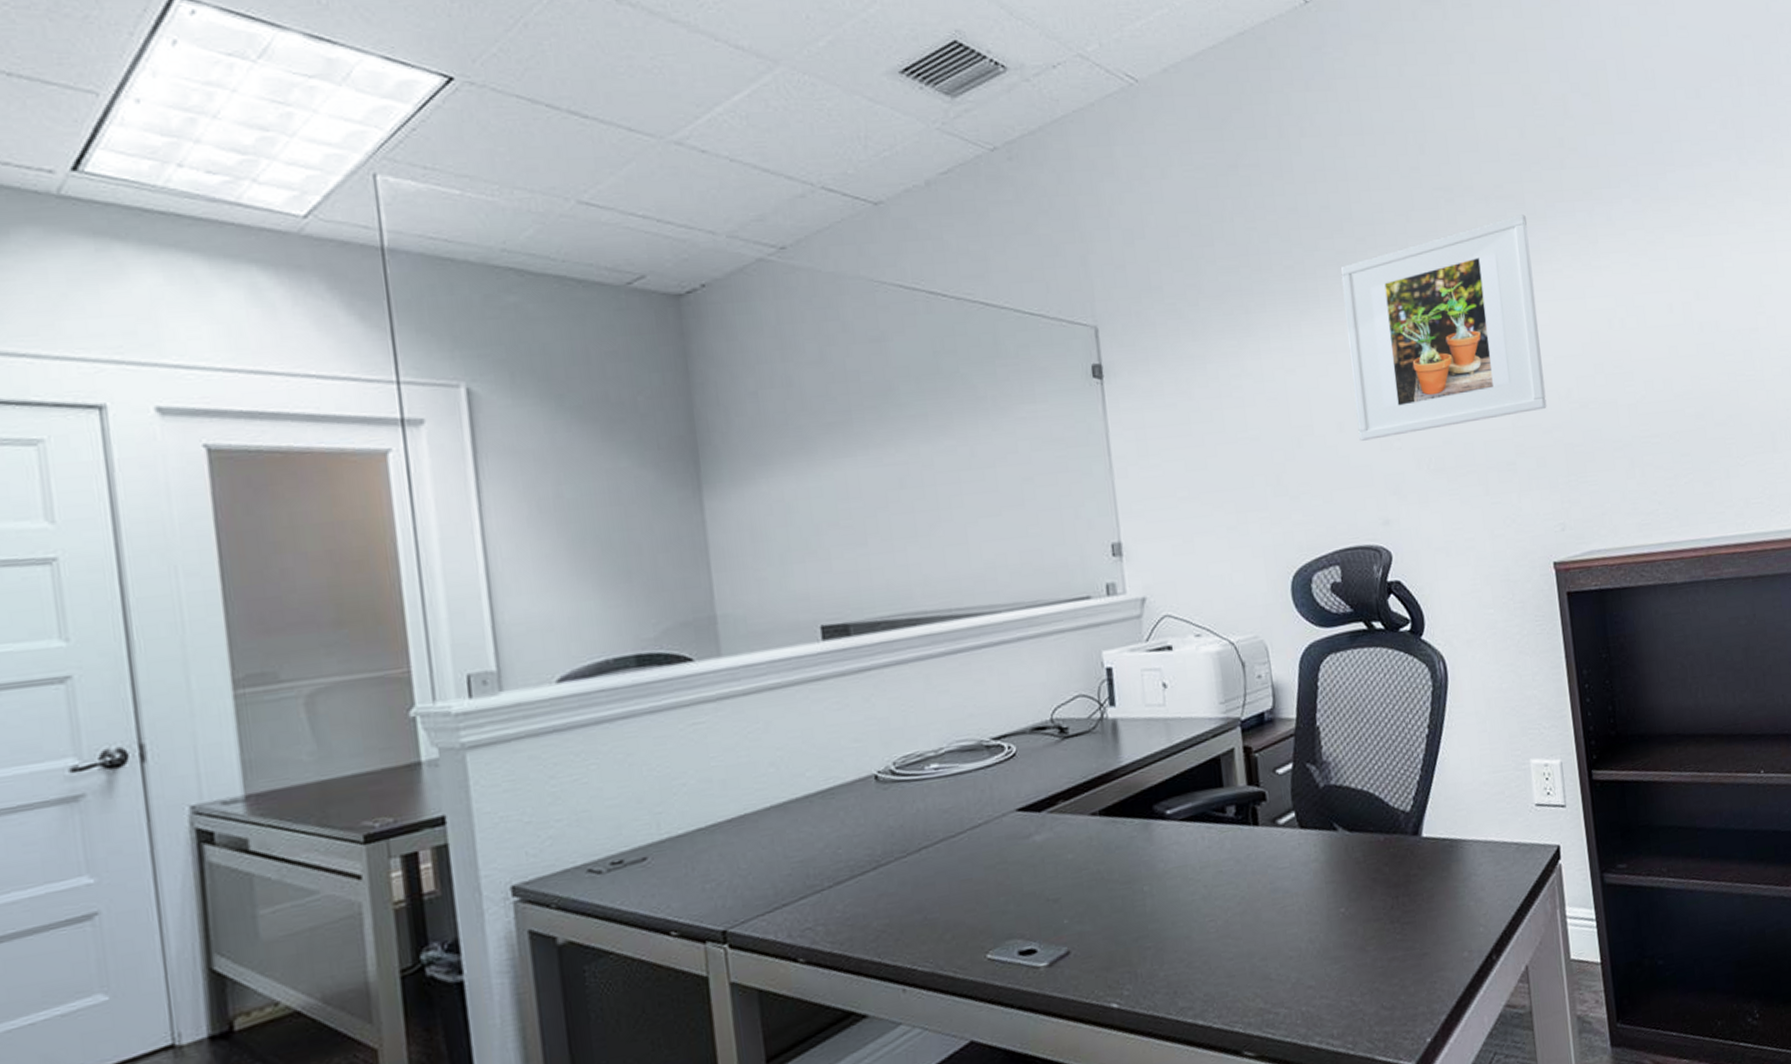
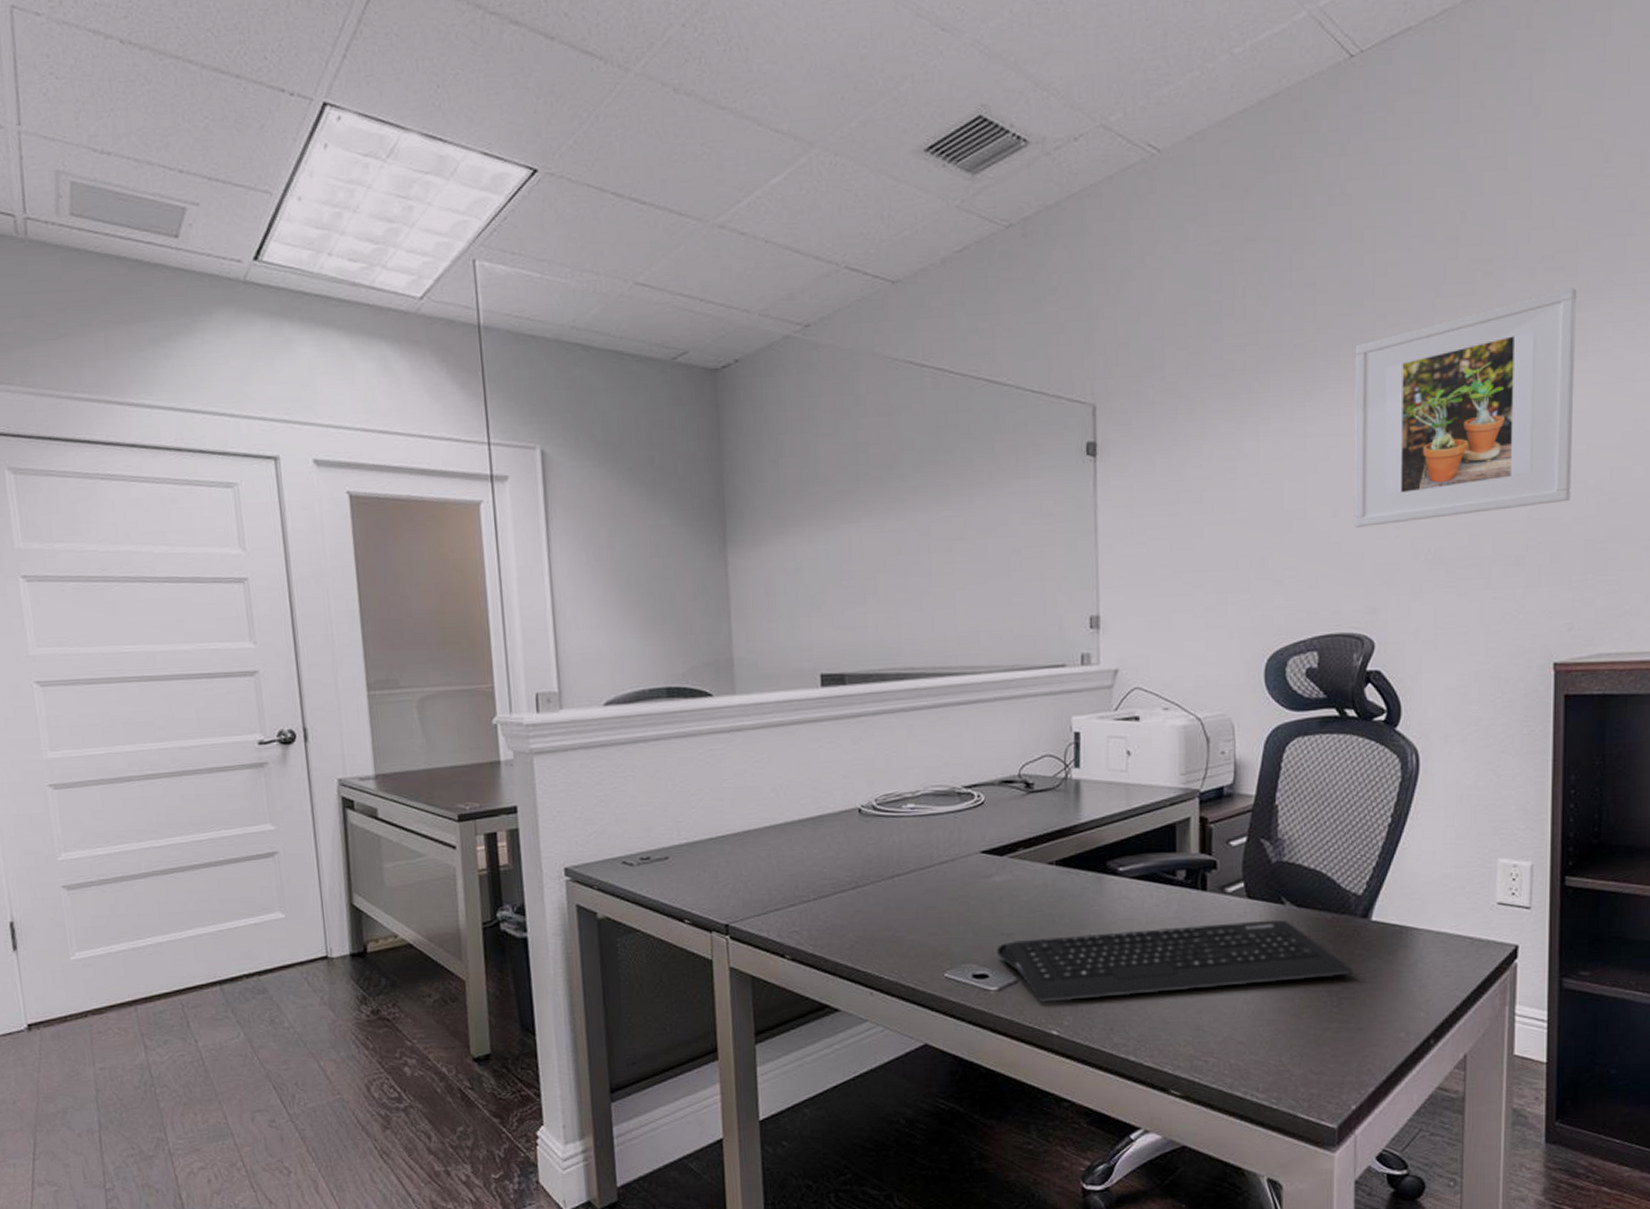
keyboard: none [1043,847,1410,974] -> present [996,919,1352,1003]

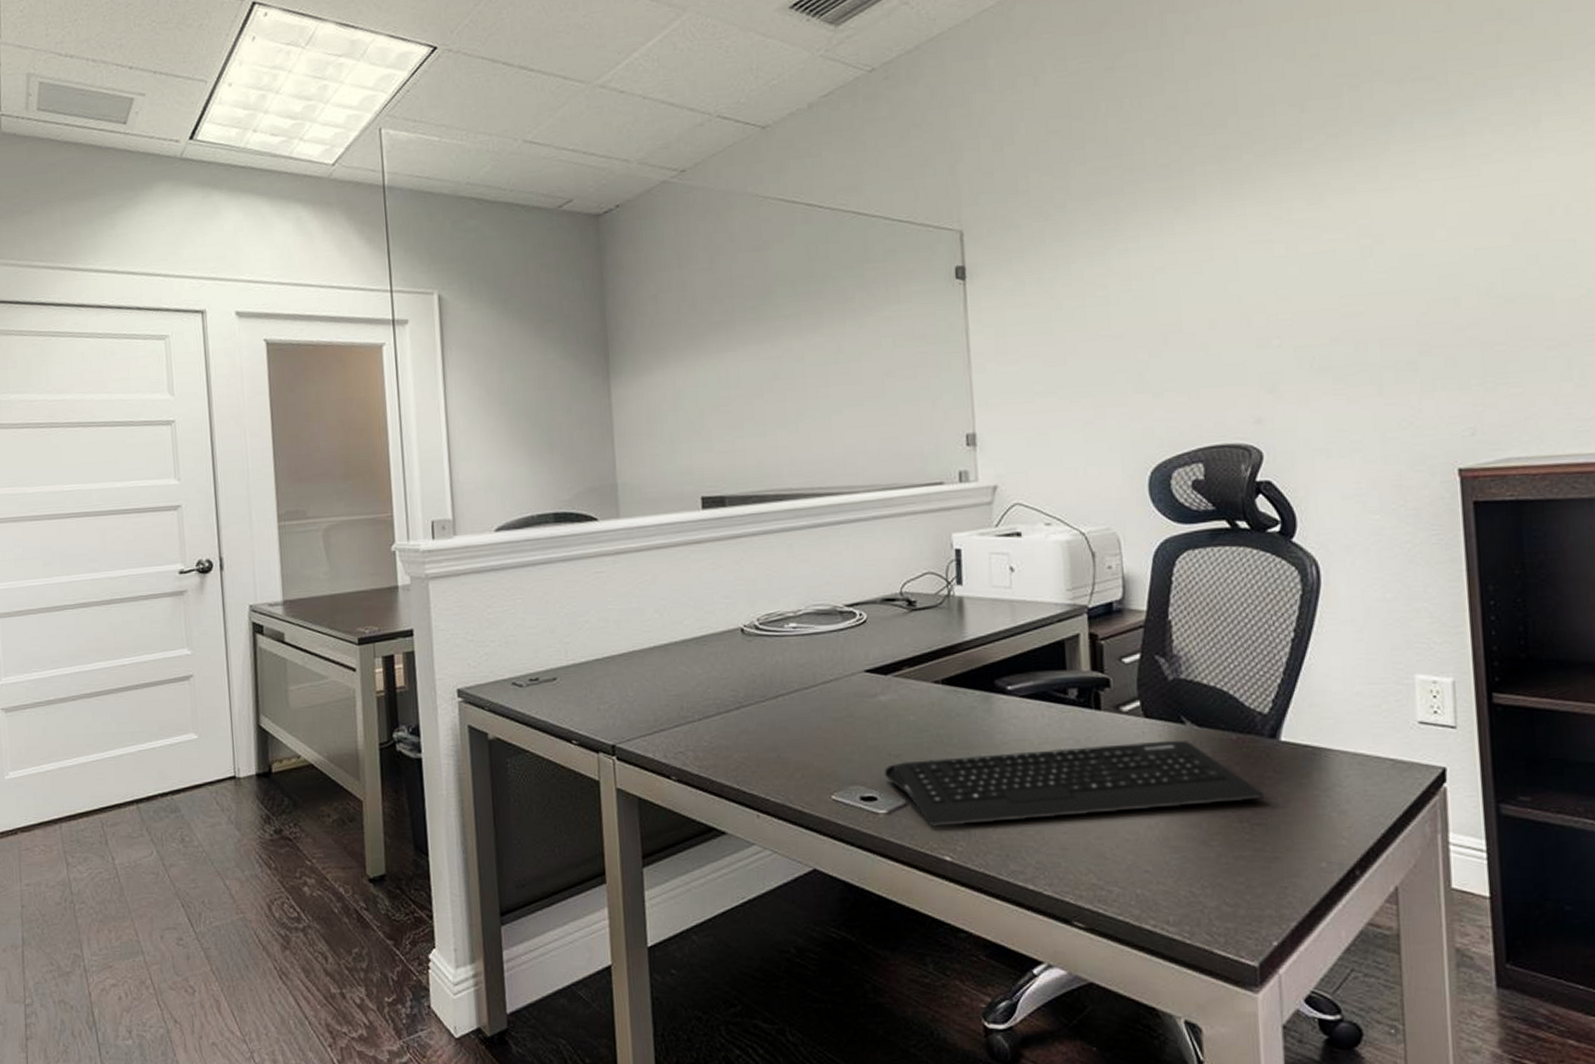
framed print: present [1354,288,1576,528] -> none [1221,96,1462,339]

